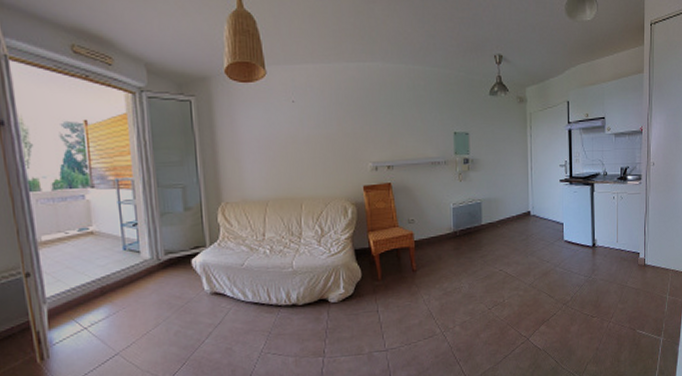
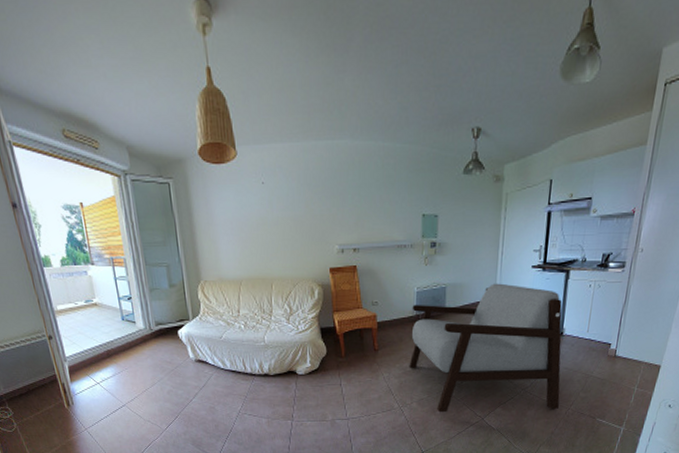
armchair: none [449,197,600,336] -> present [409,283,562,413]

